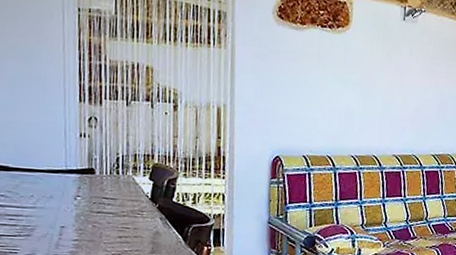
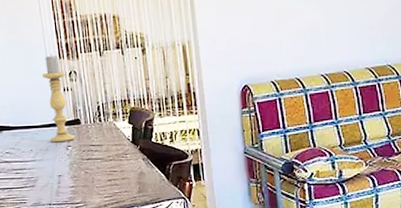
candle holder: none [56,95,86,191] -> present [42,54,75,143]

